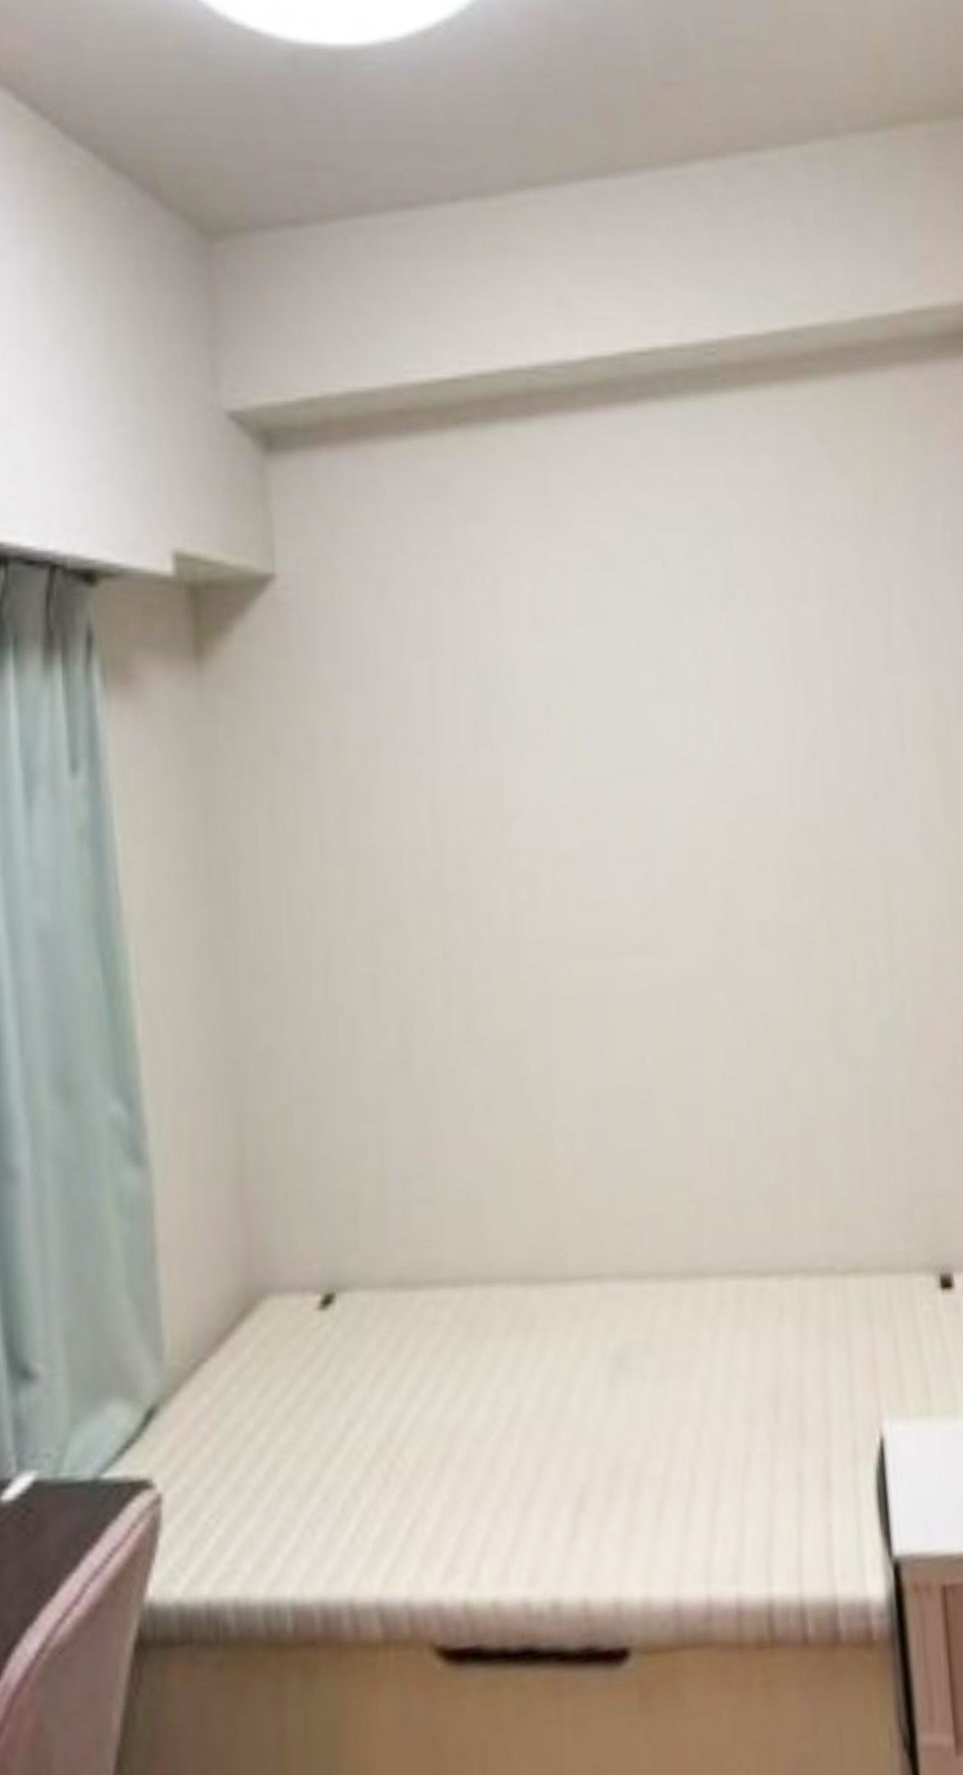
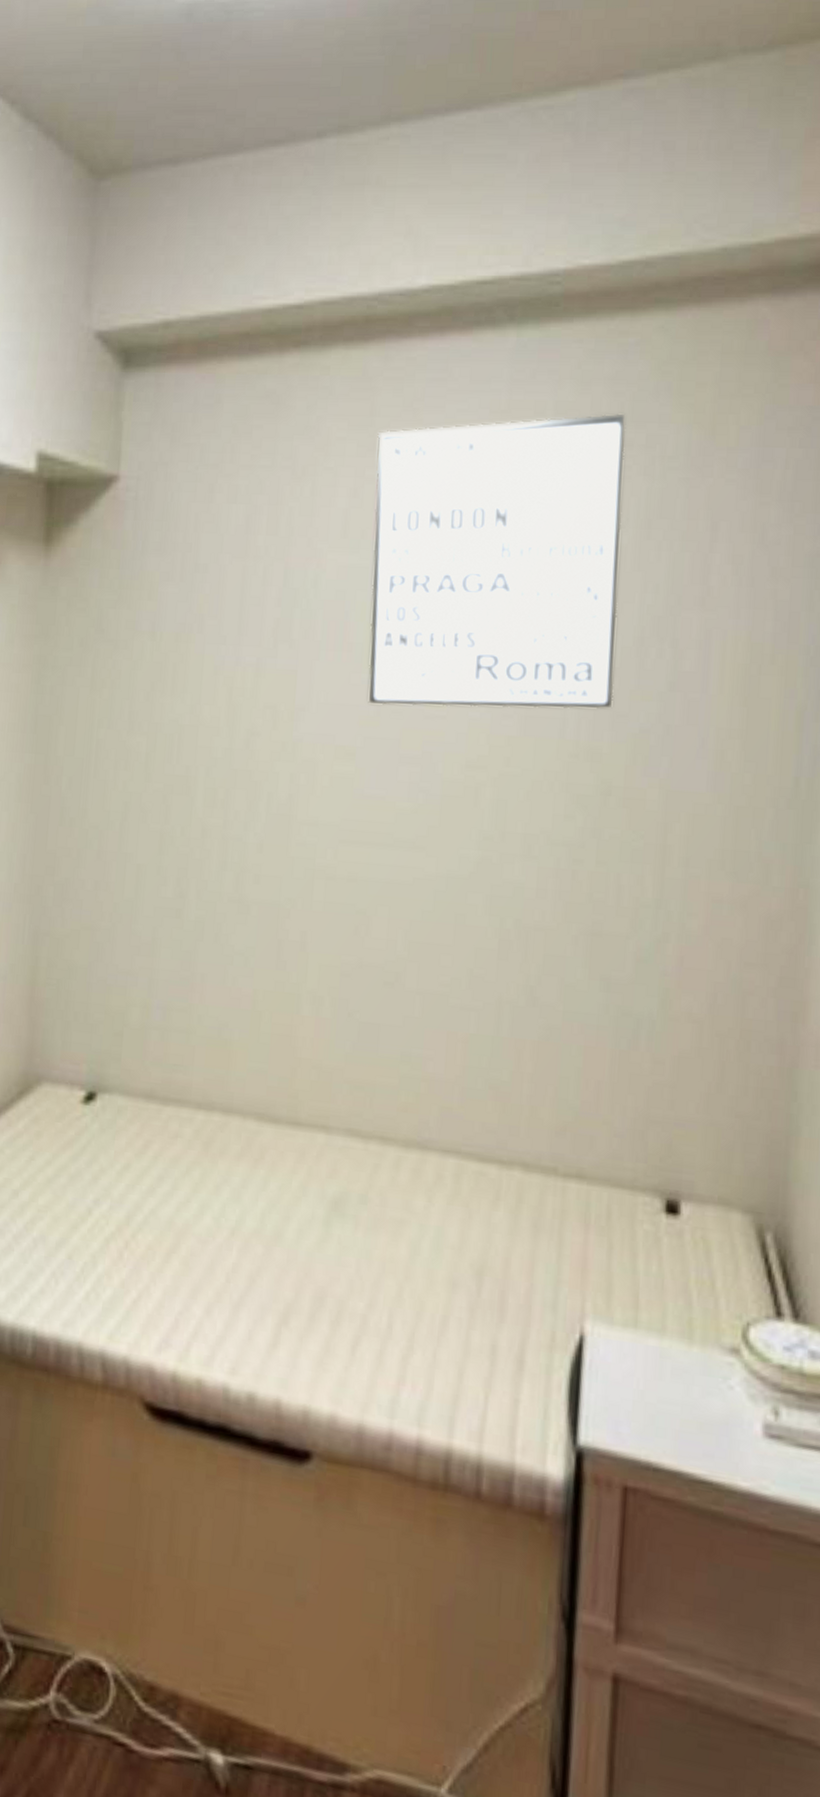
wall art: none [555,483,822,803] -> present [368,413,627,710]

